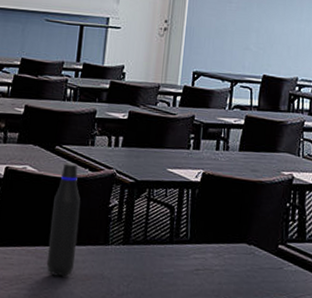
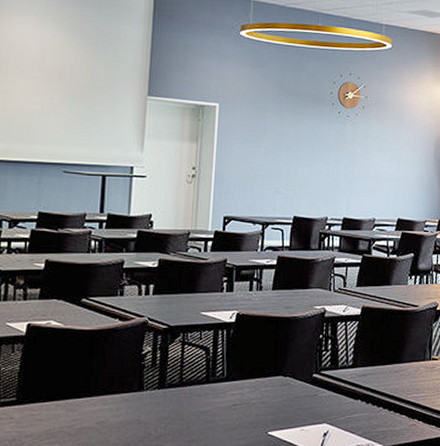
water bottle: present [46,162,80,277] -> none [78,314,111,426]

